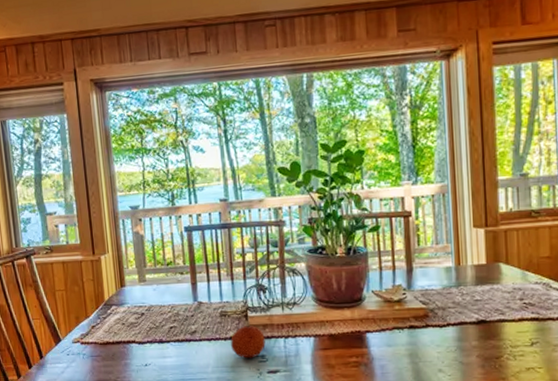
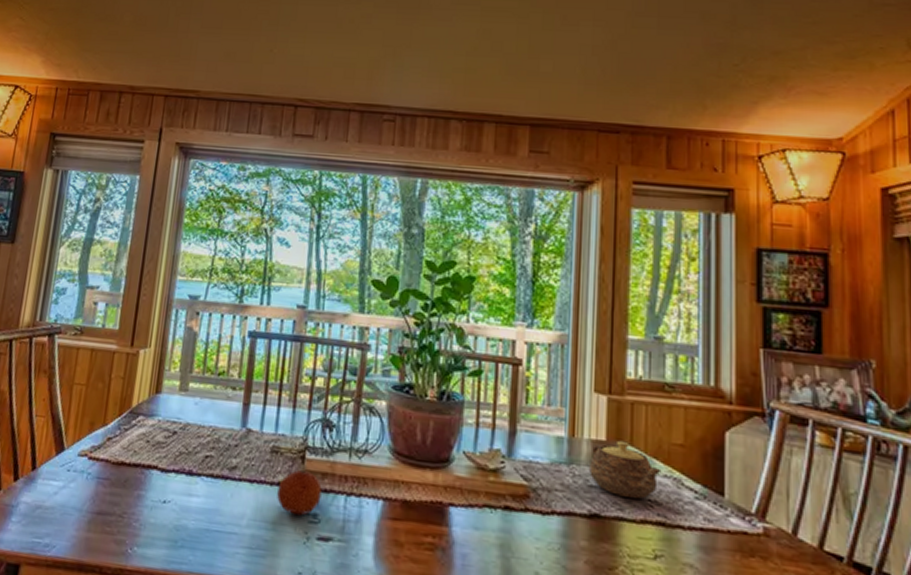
teapot: none [474,262,533,304] -> present [589,440,662,499]

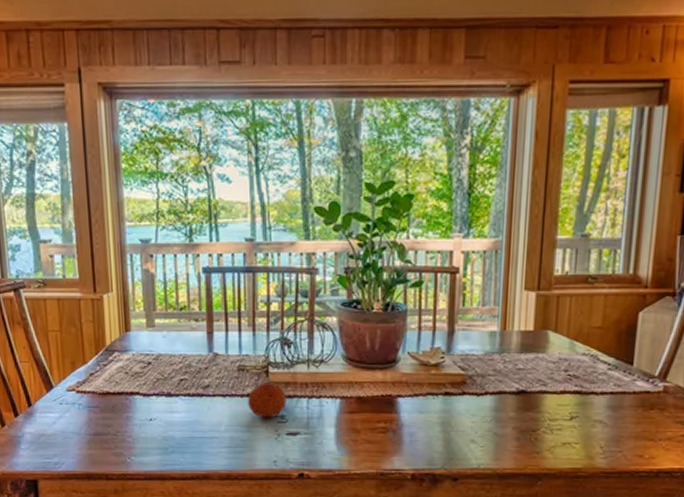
teapot: present [589,440,662,499] -> none [518,329,581,374]

